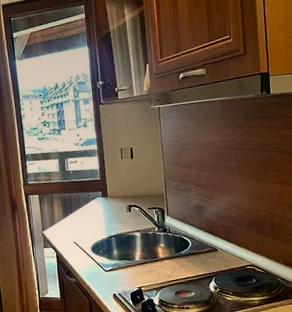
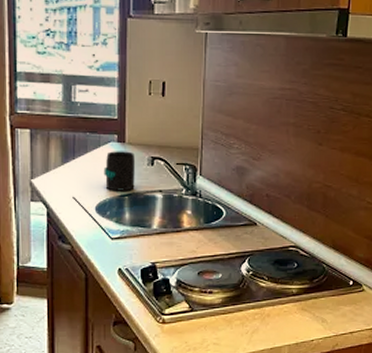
mug: none [94,203,119,235] -> present [103,151,135,191]

